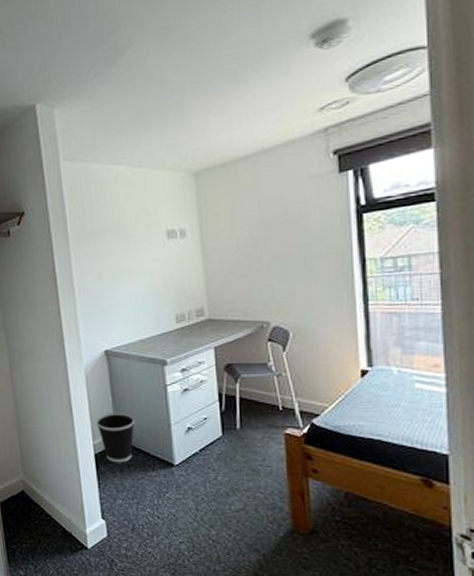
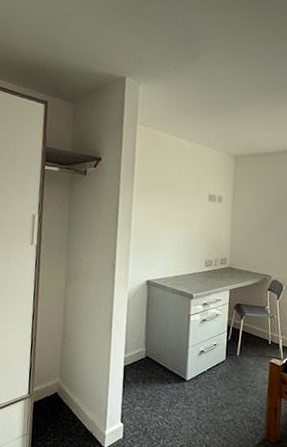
wastebasket: present [95,411,135,463] -> none [129,331,162,375]

